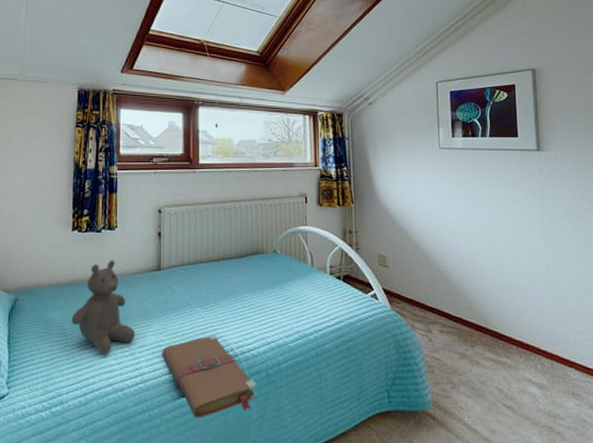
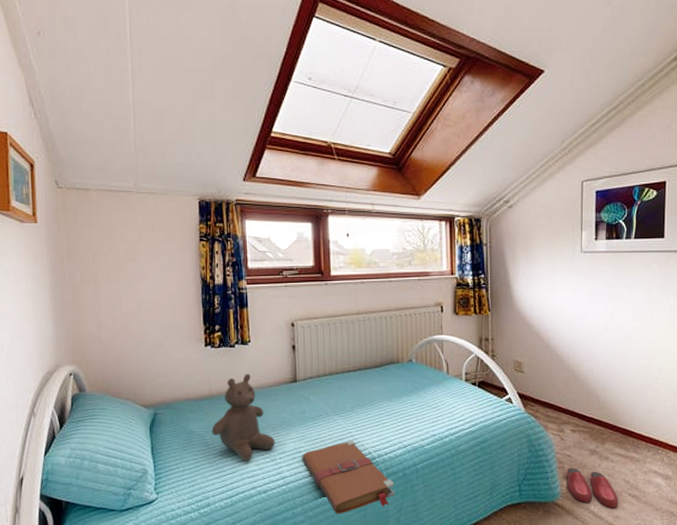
slippers: none [437,372,494,421] -> present [567,467,619,508]

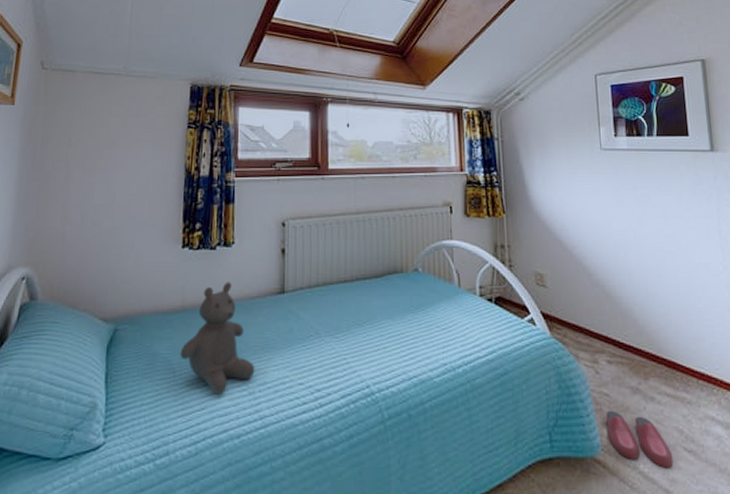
book: present [302,440,396,515] -> none [286,369,399,471]

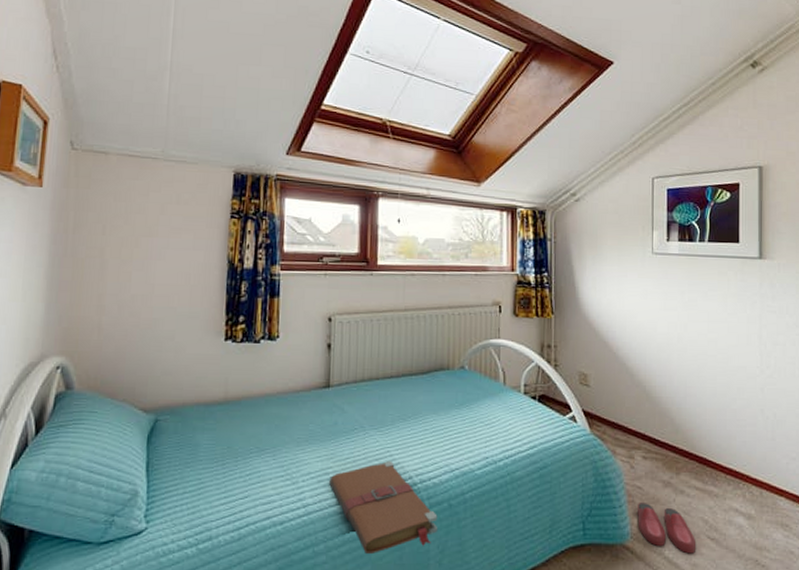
teddy bear: present [180,282,255,394] -> none [223,375,299,484]
book: none [286,369,399,471] -> present [329,461,439,555]

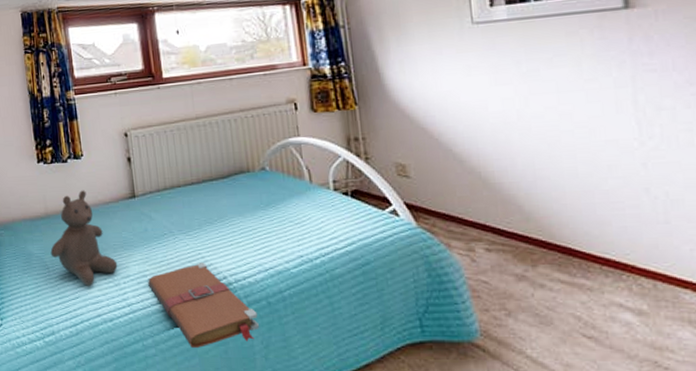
teddy bear: none [223,375,299,484] -> present [50,190,118,286]
slippers: present [637,501,697,554] -> none [485,297,569,353]

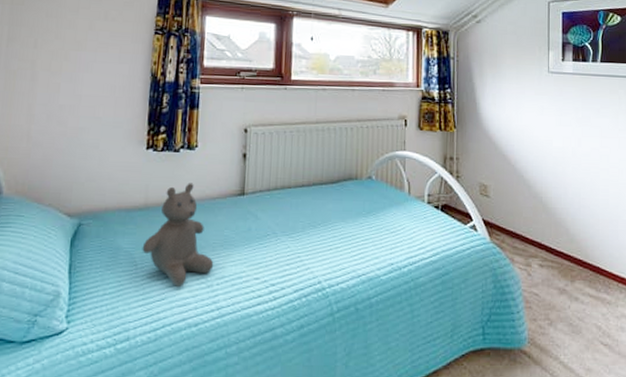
book: present [148,263,260,349] -> none [242,266,346,357]

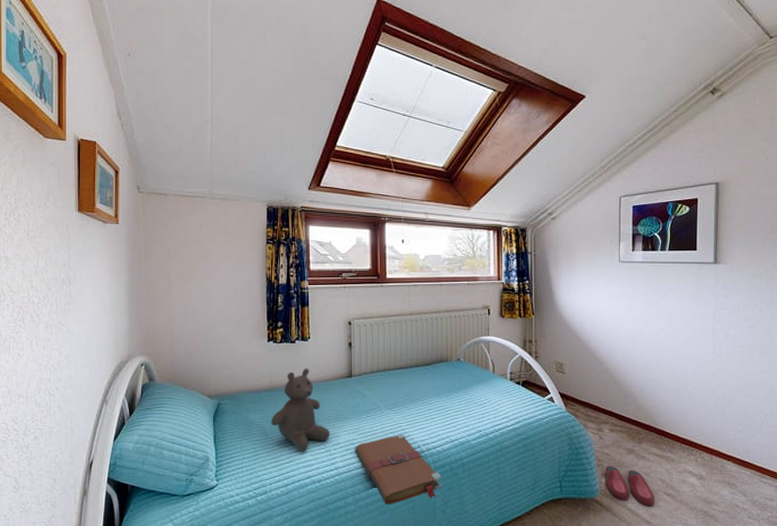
book: none [242,266,346,357] -> present [355,434,442,505]
slippers: none [534,308,590,359] -> present [605,465,655,506]

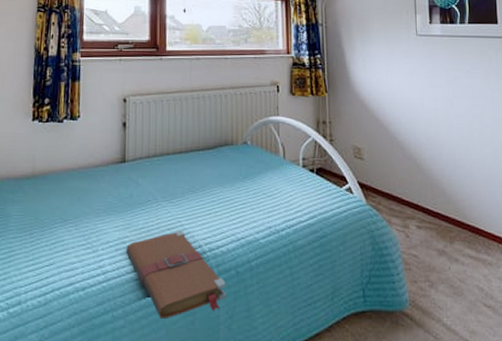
teddy bear: present [271,368,330,451] -> none [30,152,99,252]
slippers: present [605,465,655,506] -> none [414,269,474,321]

